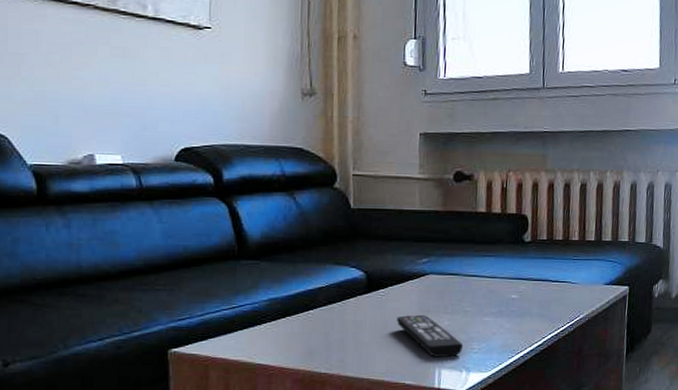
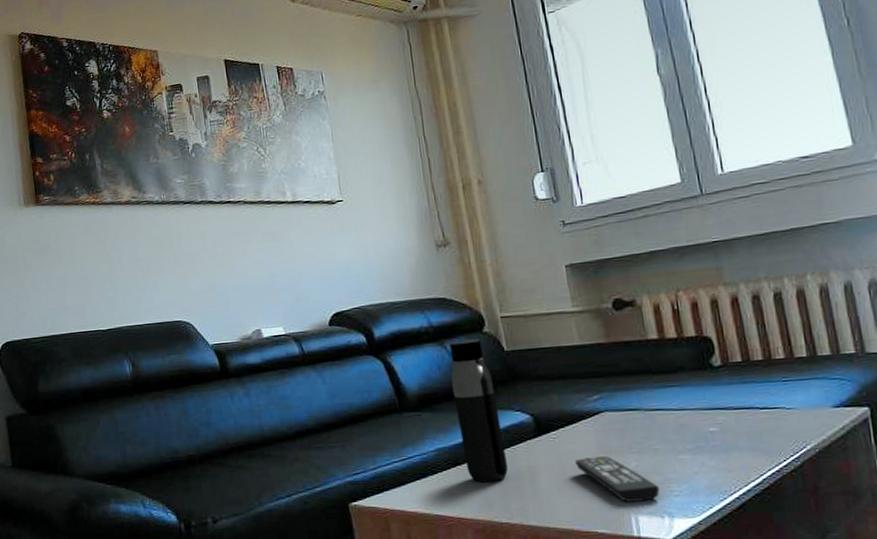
water bottle: none [294,193,336,334] -> present [449,339,508,483]

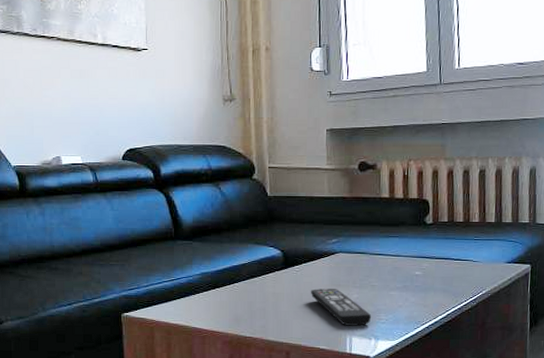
water bottle: present [449,339,508,483] -> none [220,184,257,303]

